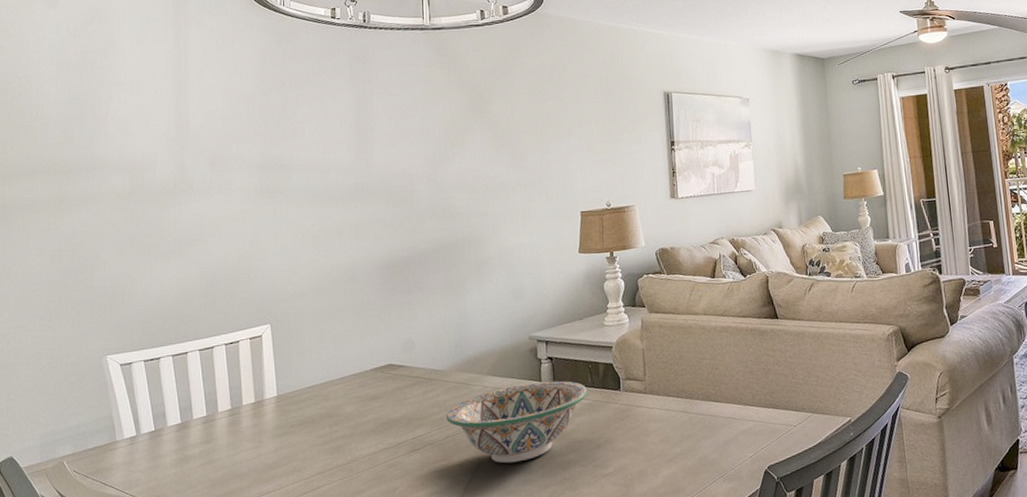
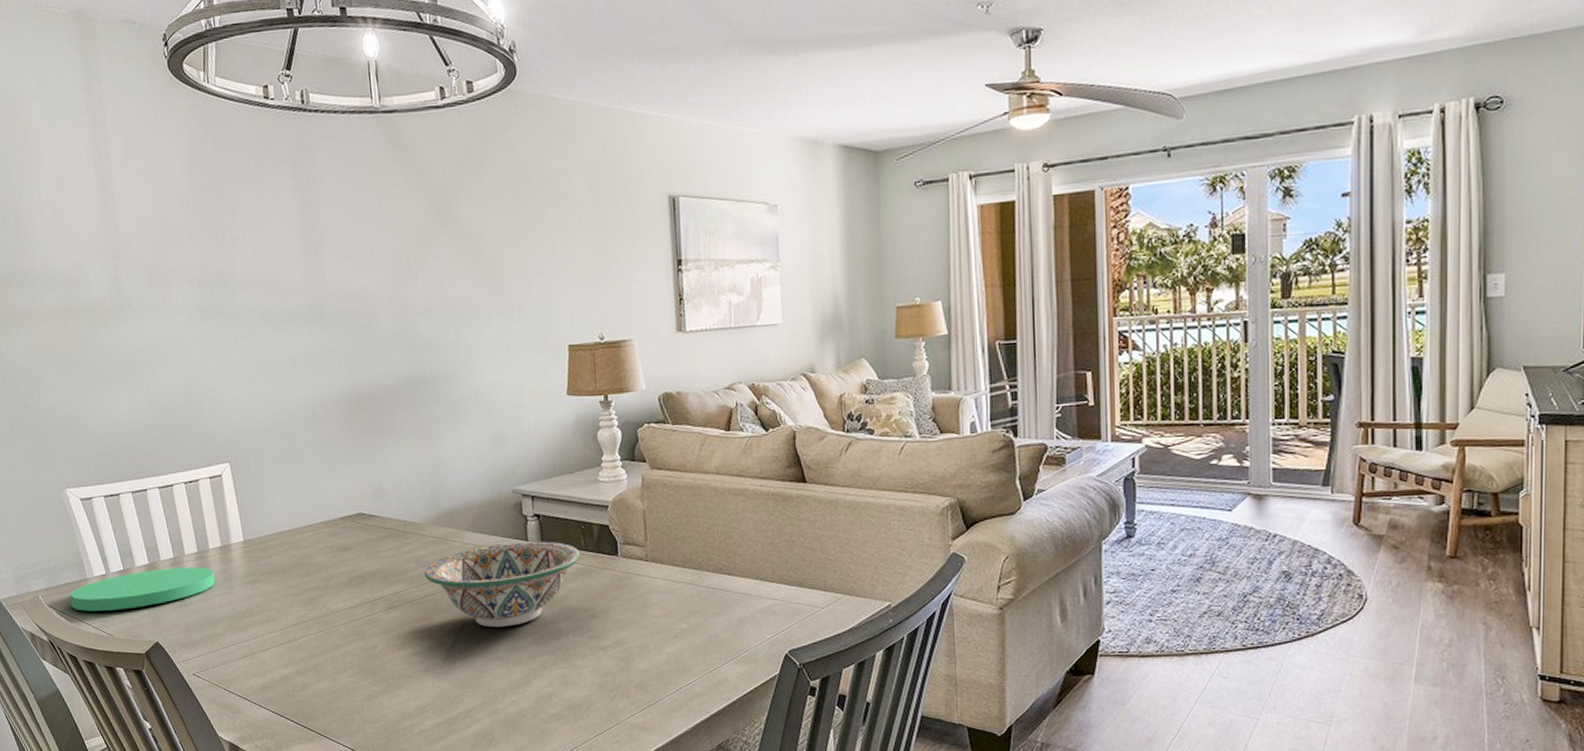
plate: none [96,423,246,474] -> present [69,566,216,611]

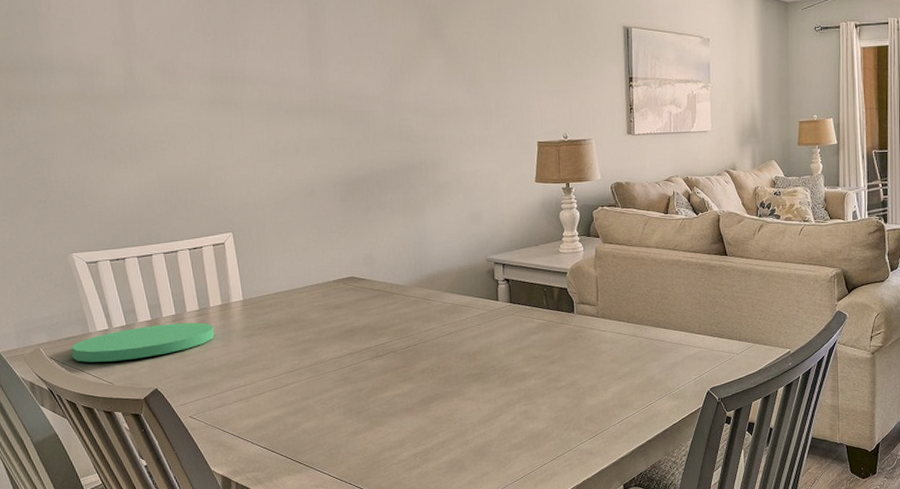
decorative bowl: present [424,541,580,628] -> none [407,301,542,373]

